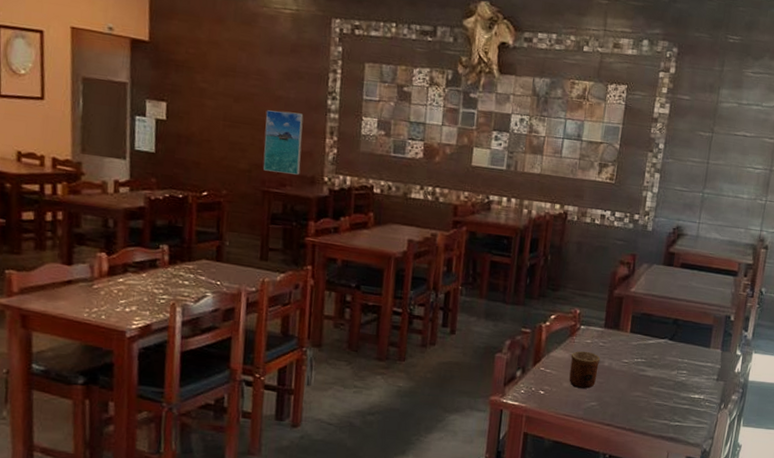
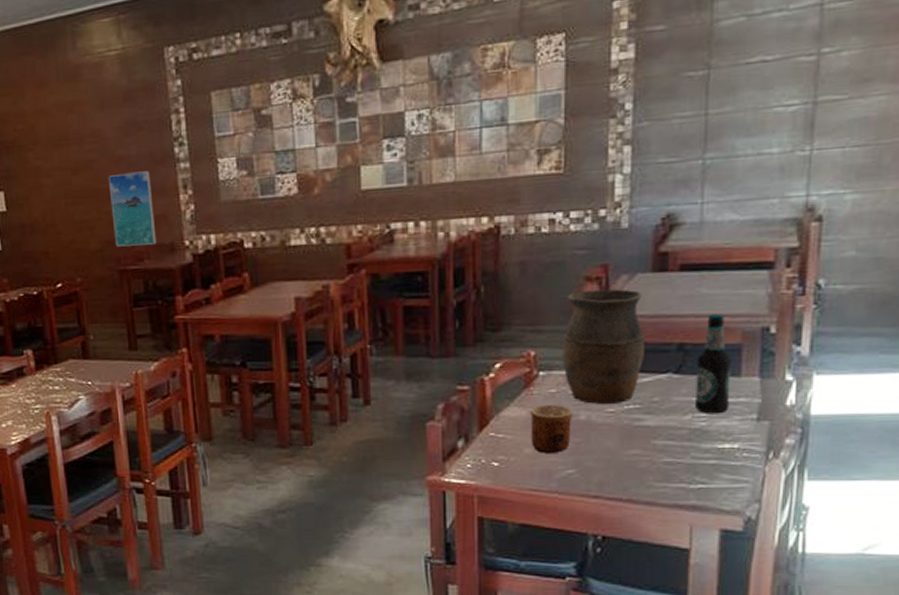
vase: none [597,270,655,357] -> present [562,289,646,405]
bottle: none [679,301,706,373] -> present [694,314,732,414]

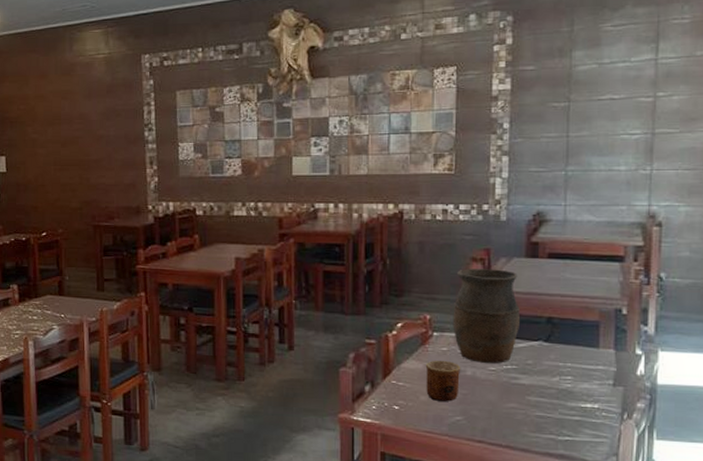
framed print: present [108,171,157,247] -> none [90,148,126,207]
bottle: present [694,314,732,414] -> none [561,295,591,378]

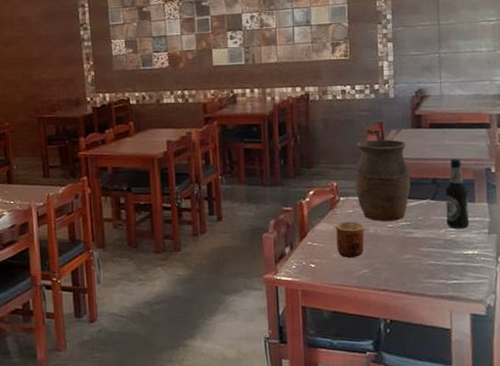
bottle: none [561,295,591,378] -> present [445,158,470,229]

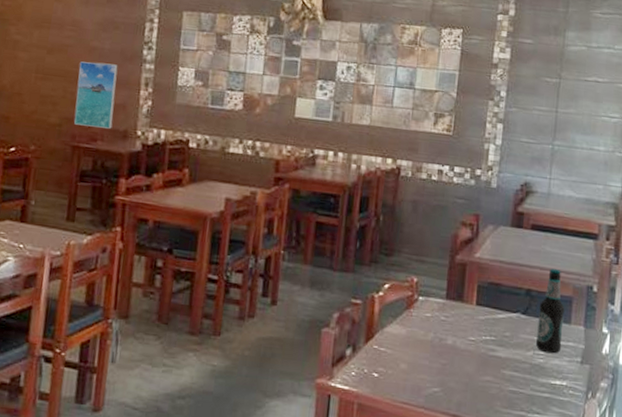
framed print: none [31,47,66,100] -> present [74,61,118,129]
cup: present [335,222,365,257] -> none [406,326,443,371]
vase: present [355,139,411,222] -> none [438,233,503,334]

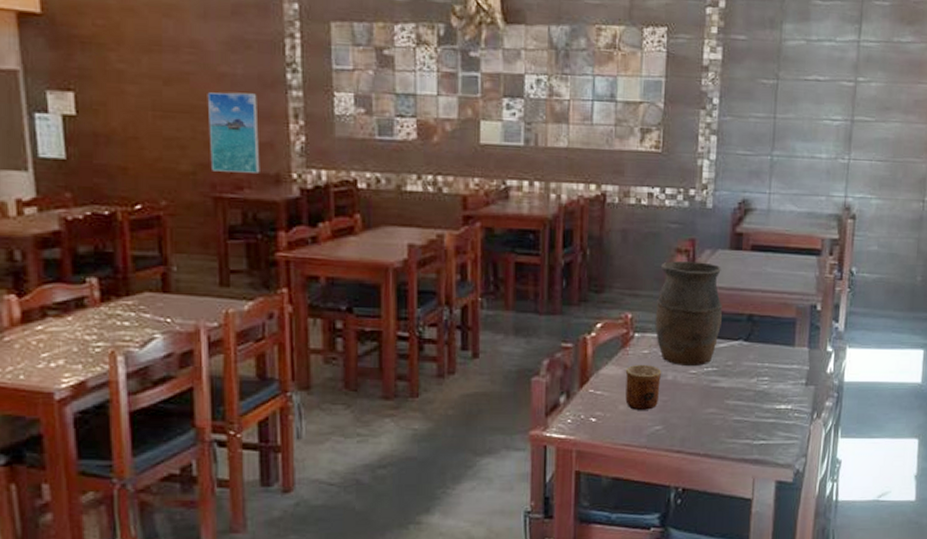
cup: none [406,326,443,371] -> present [625,365,662,410]
vase: none [438,233,503,334] -> present [654,261,723,367]
bottle: present [535,269,565,354] -> none [759,291,788,378]

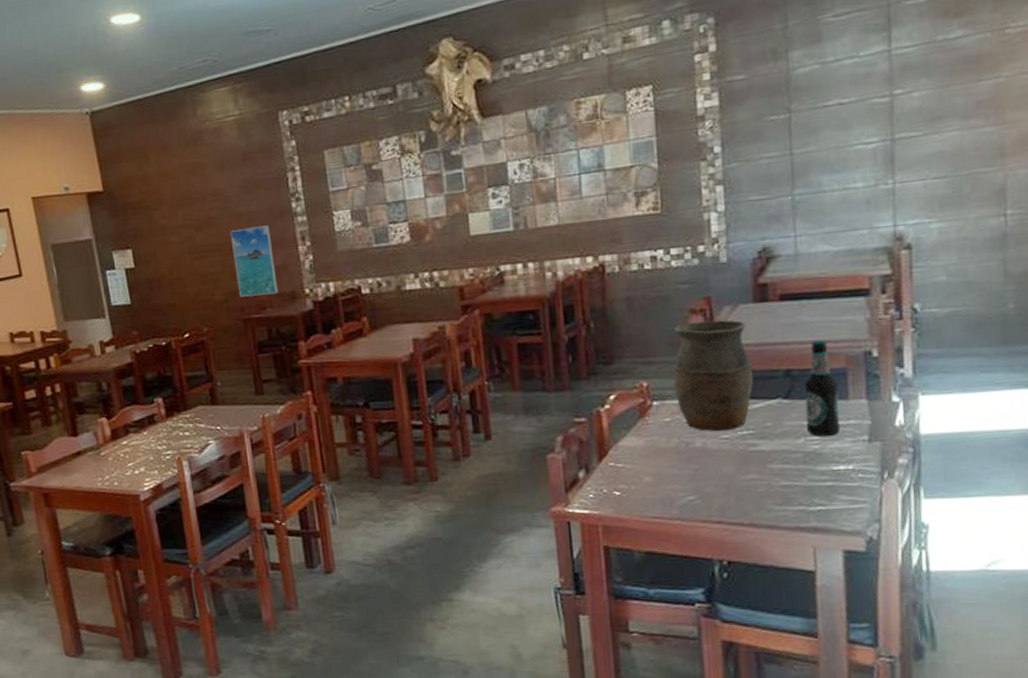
cup: present [625,365,662,410] -> none [646,433,689,481]
bottle: none [759,291,788,378] -> present [804,340,841,437]

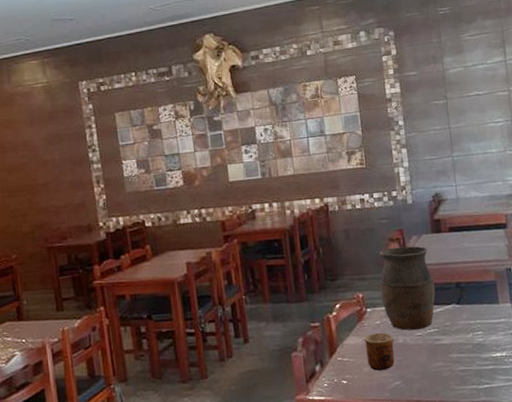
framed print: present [230,225,279,297] -> none [37,170,77,229]
cup: none [646,433,689,481] -> present [364,333,395,371]
bottle: present [804,340,841,437] -> none [469,260,496,332]

